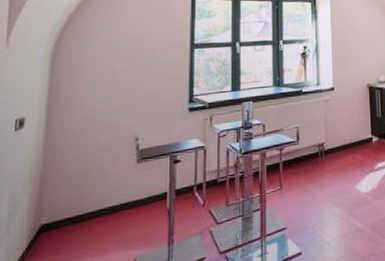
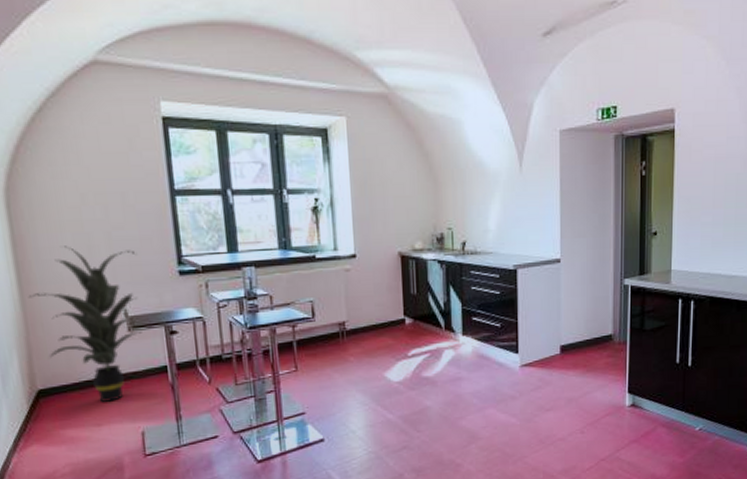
indoor plant: none [52,92,155,234] -> present [28,246,142,403]

